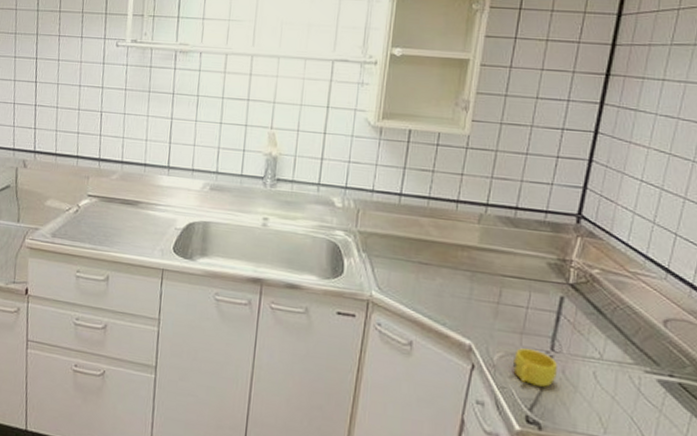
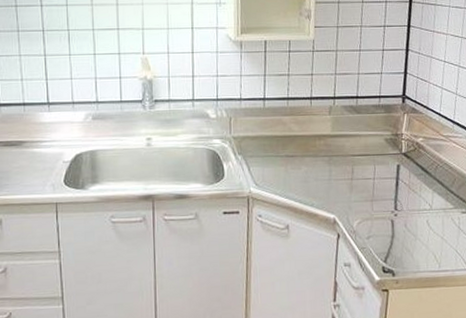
cup: present [513,348,557,387] -> none [368,212,401,241]

